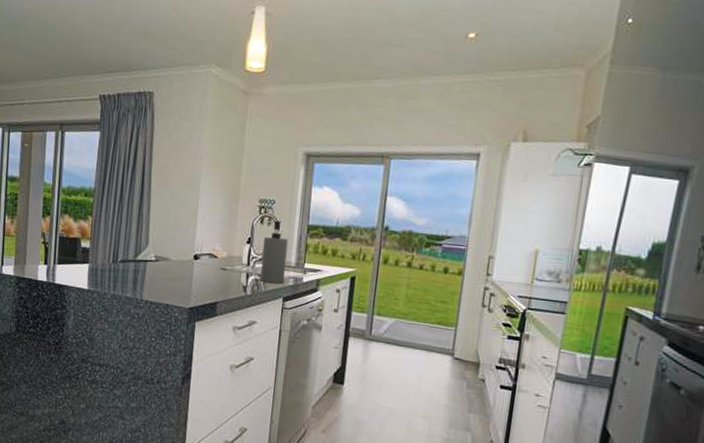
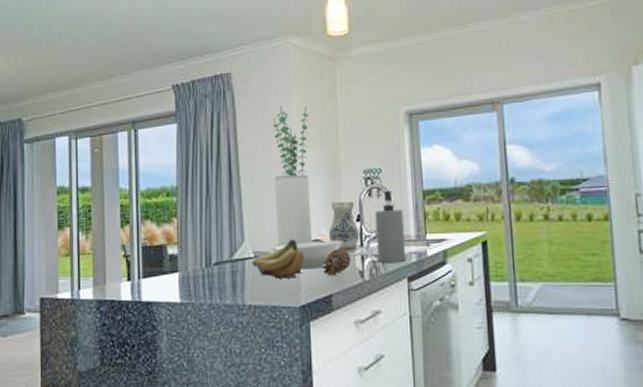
fruit: none [153,250,199,283] -> present [252,239,306,279]
bowl: none [170,253,233,278] -> present [270,240,343,270]
vase: none [176,130,219,257] -> present [273,105,312,247]
fruit: none [211,264,238,288] -> present [321,248,351,277]
ceramic pitcher: none [221,223,249,269] -> present [328,201,360,253]

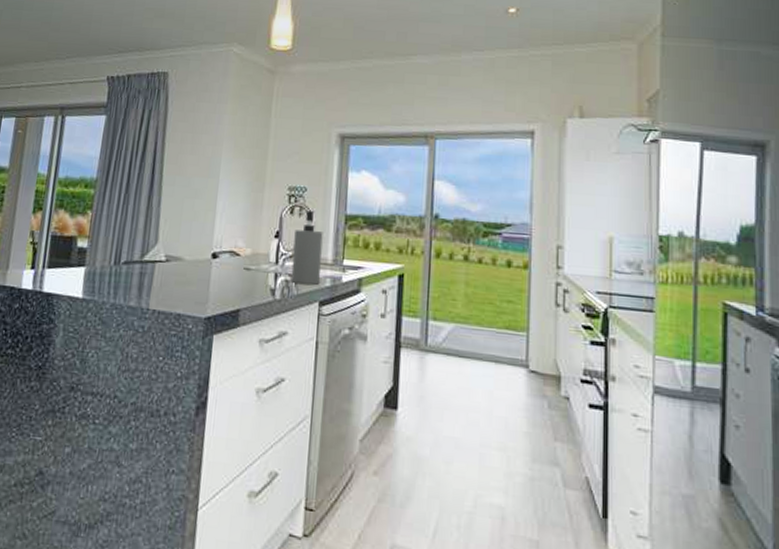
fruit: present [252,239,306,279] -> none [162,248,218,287]
bowl: present [270,240,343,270] -> none [183,252,259,281]
vase: present [273,105,312,247] -> none [191,111,242,255]
fruit: present [321,248,351,277] -> none [232,263,264,292]
ceramic pitcher: present [328,201,360,253] -> none [244,215,277,269]

